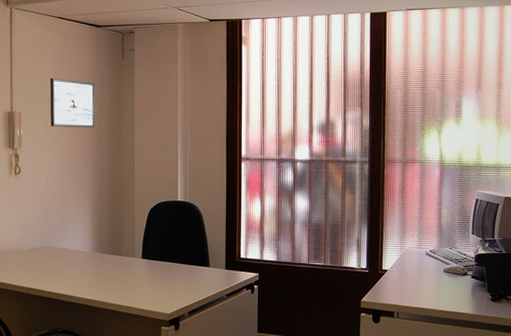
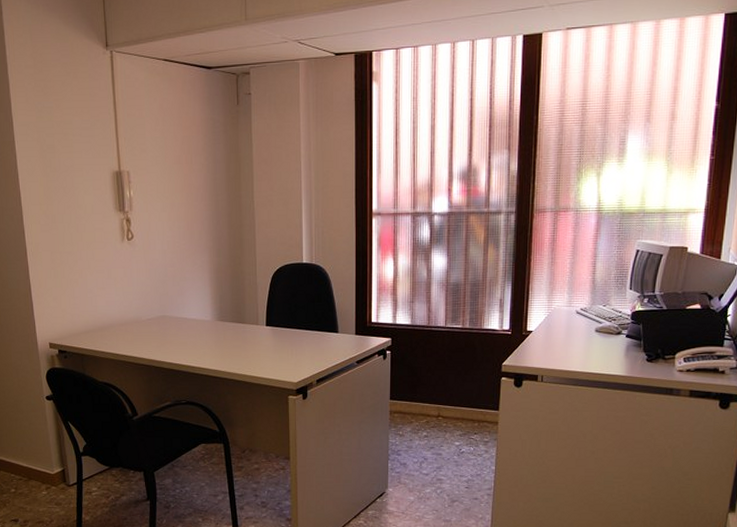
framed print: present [49,77,96,129] -> none [158,130,210,186]

